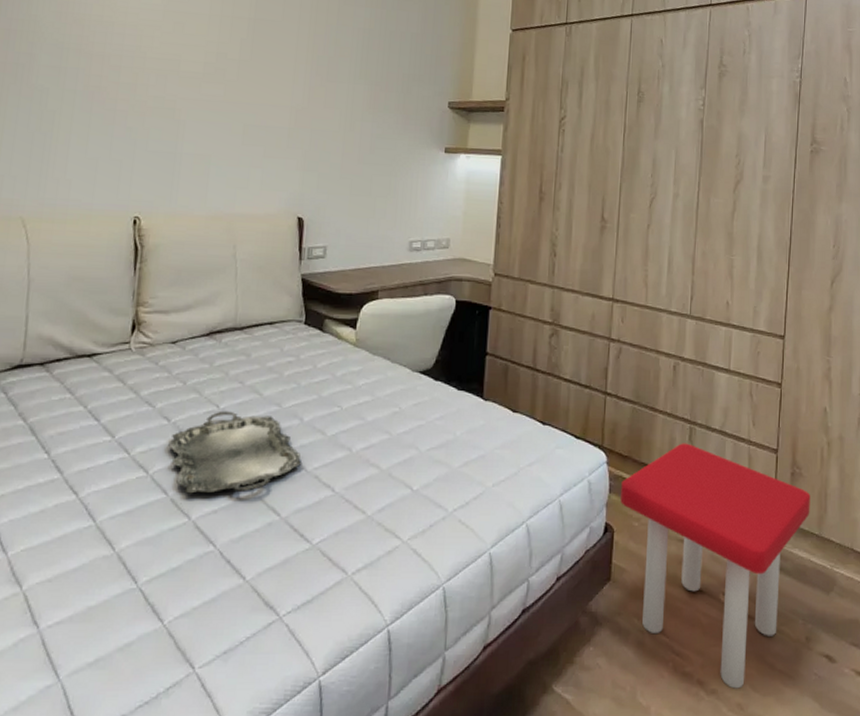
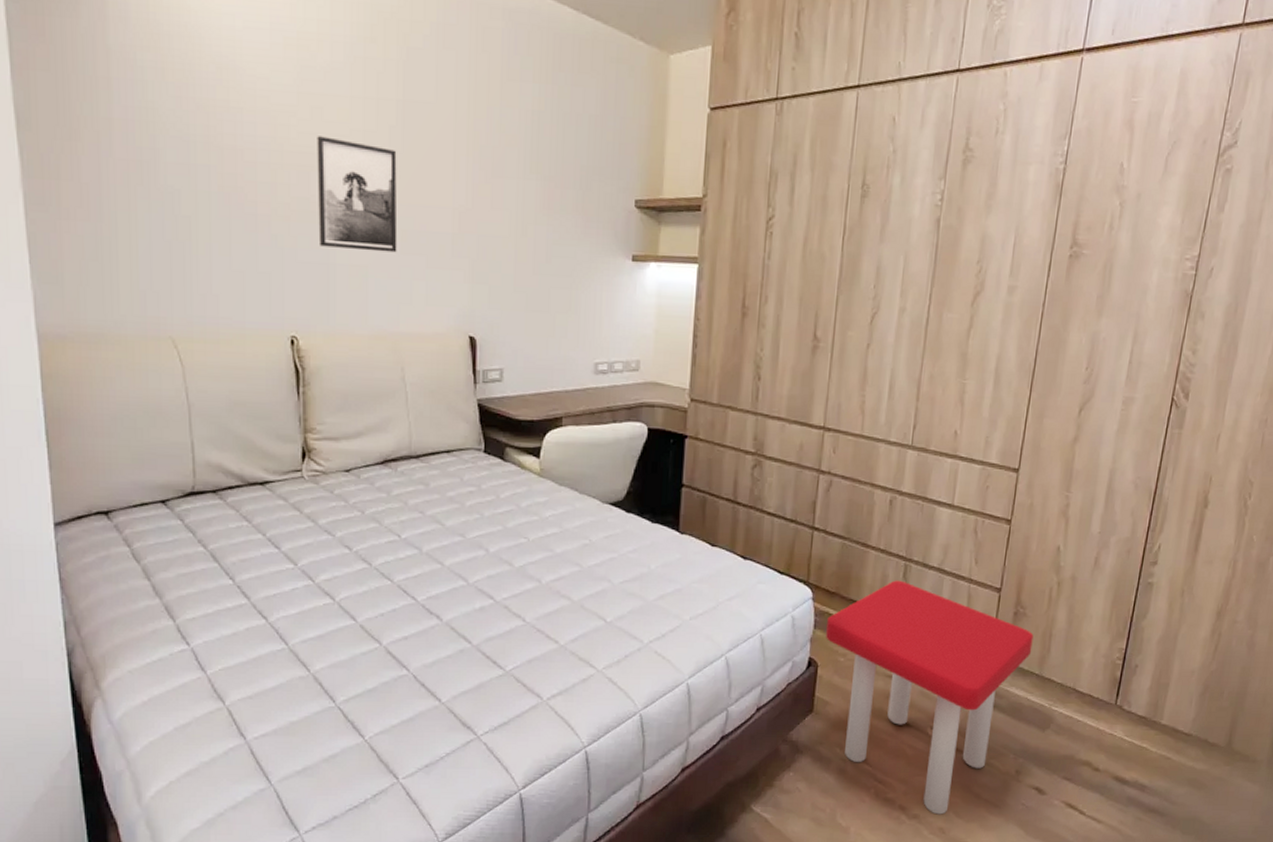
serving tray: present [168,410,303,494] -> none [352,540,491,621]
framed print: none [169,46,246,144] -> present [317,136,398,253]

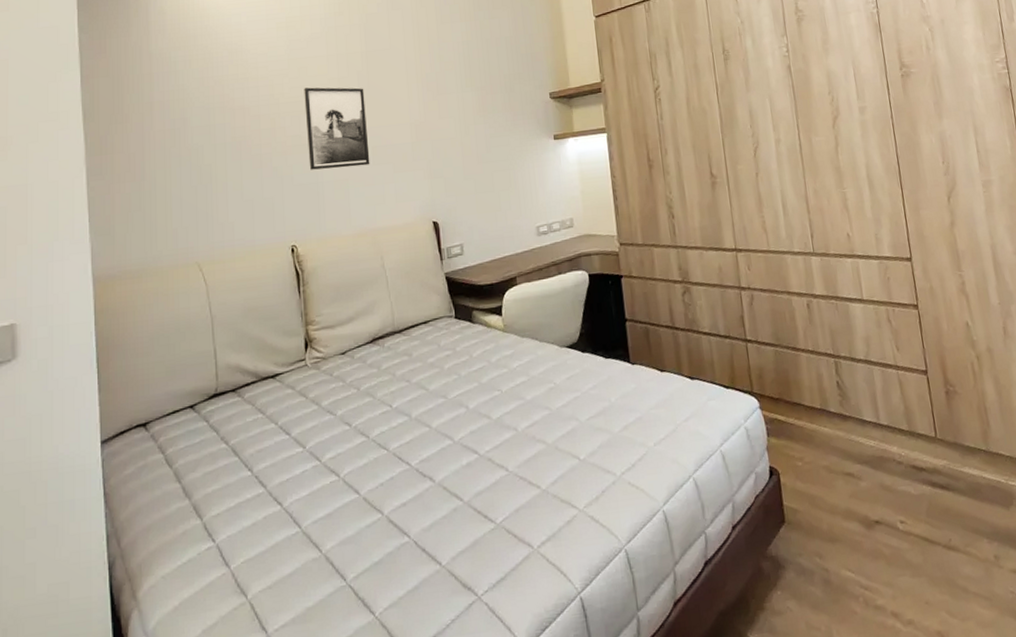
stool: present [826,580,1034,815] -> none [777,377,973,617]

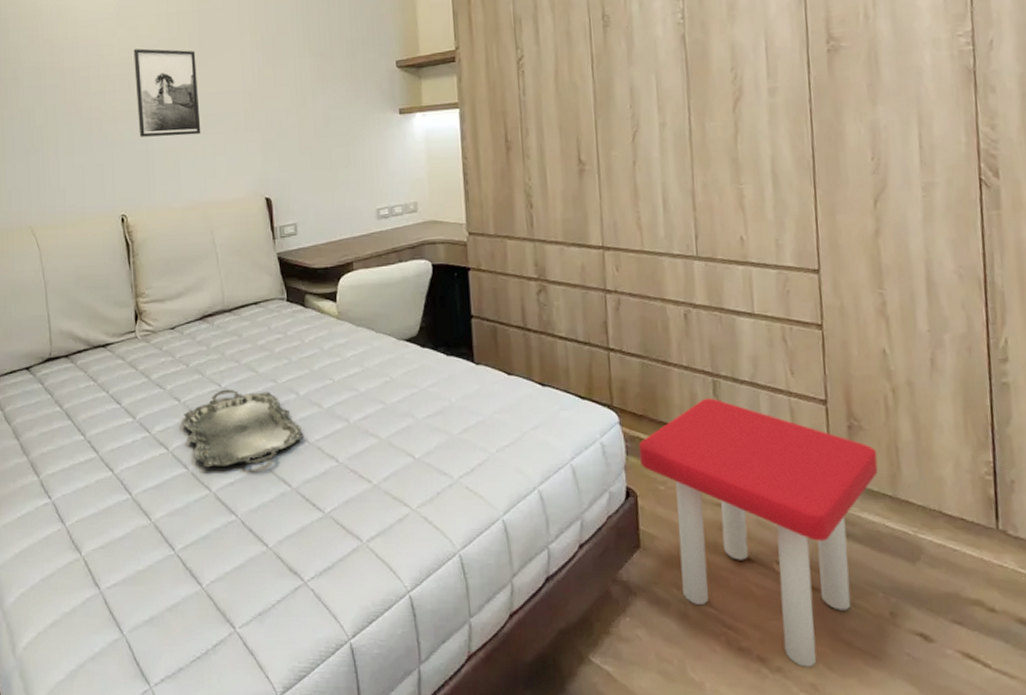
serving tray: none [353,408,475,491] -> present [182,389,304,468]
stool: none [777,377,973,617] -> present [639,398,878,667]

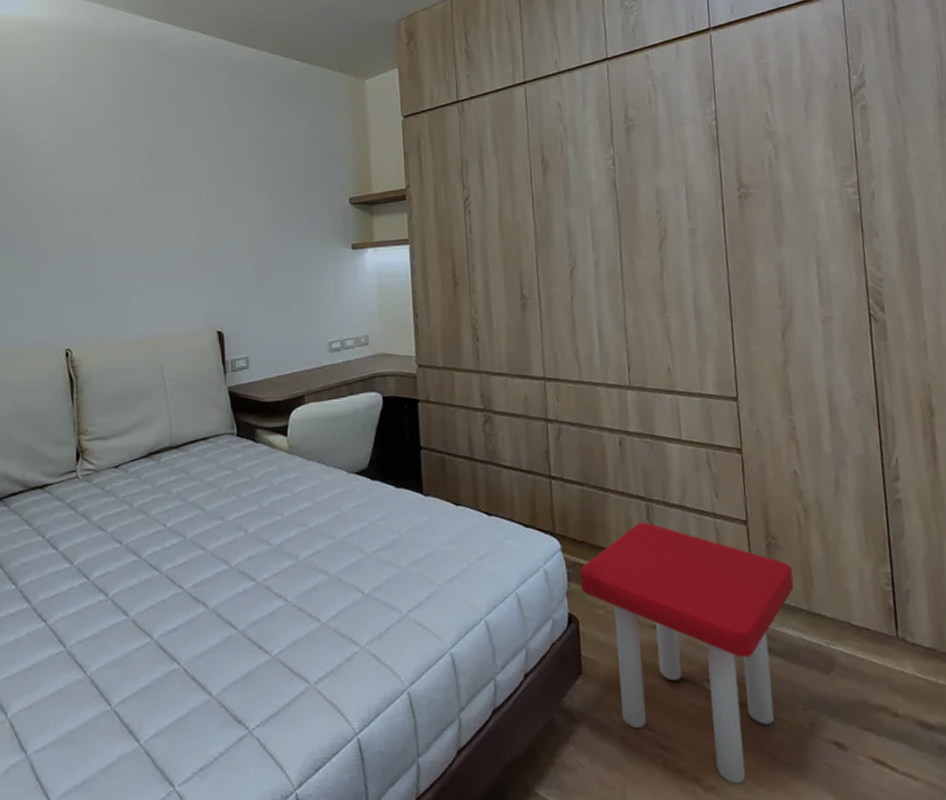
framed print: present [133,48,201,137] -> none [85,180,153,270]
serving tray: present [182,389,304,468] -> none [123,529,252,614]

